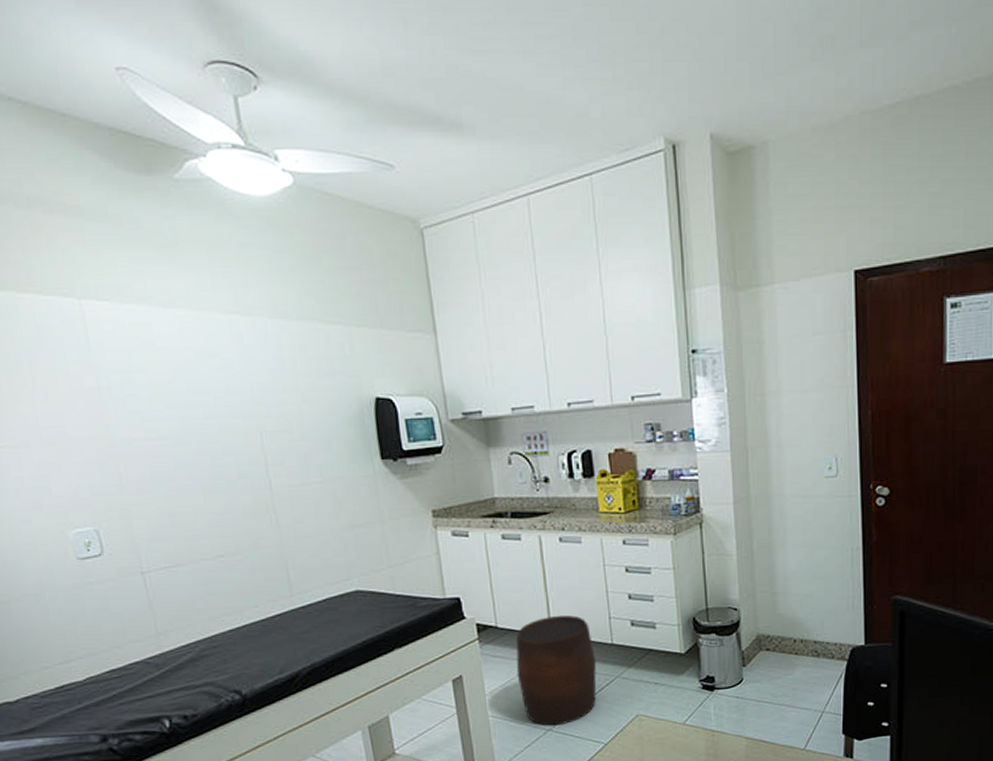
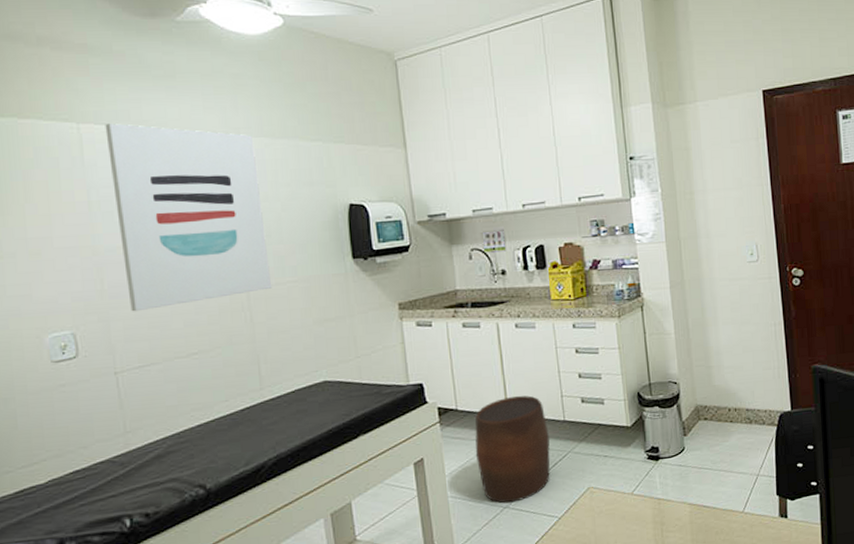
wall art: none [107,299,297,510] -> present [105,122,272,312]

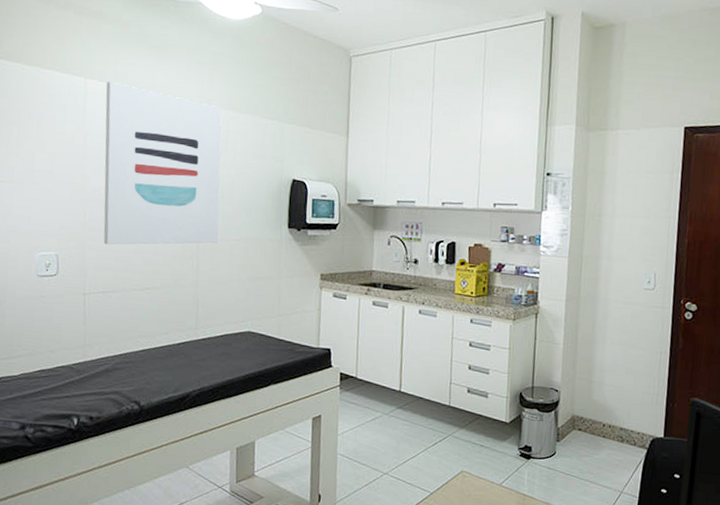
stool: present [475,395,551,504] -> none [366,375,434,471]

